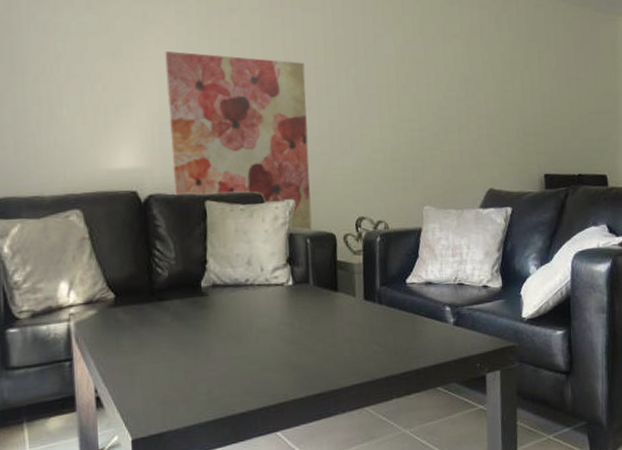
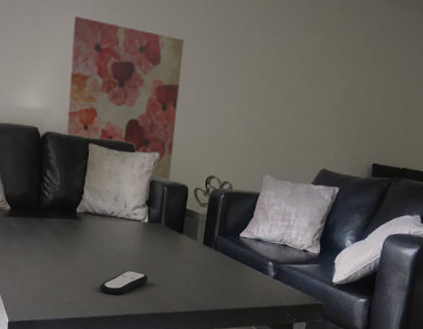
remote control: none [244,346,304,382] -> present [100,270,149,295]

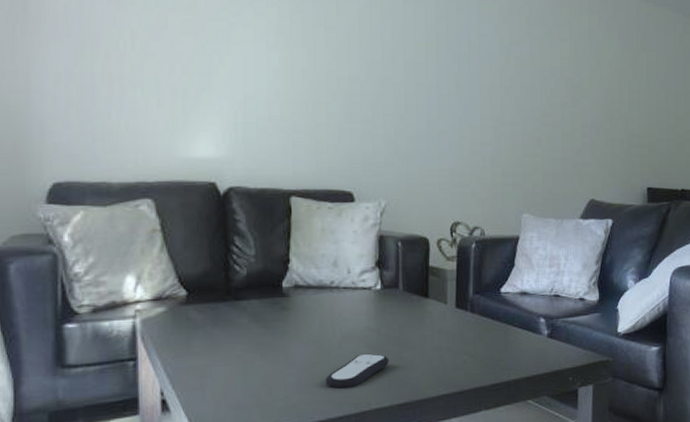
wall art: present [66,16,184,181] -> none [253,35,404,234]

